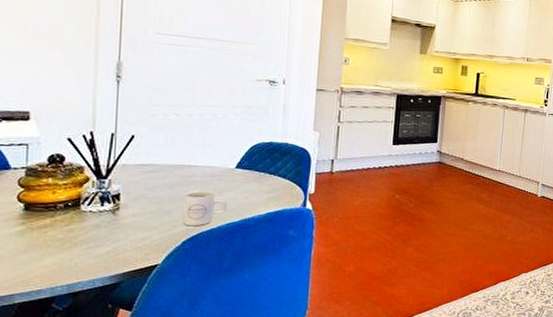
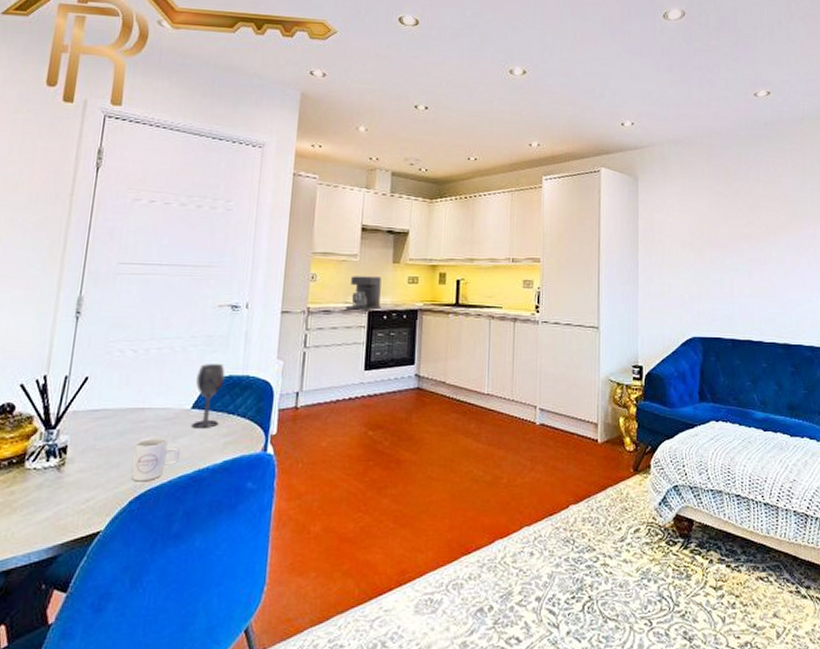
wine glass: none [237,131,266,185] -> present [192,364,225,428]
coffee maker: none [375,62,409,95] -> present [345,276,382,312]

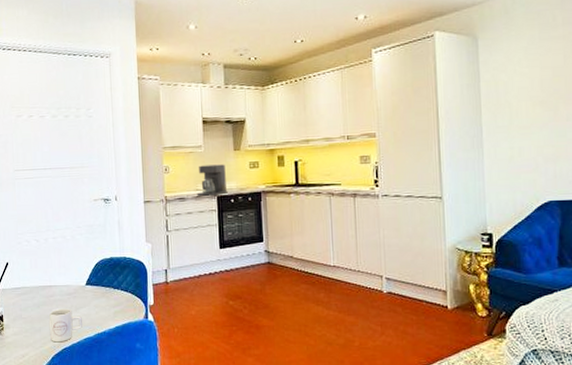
wine glass: present [192,364,225,428] -> none [86,248,108,301]

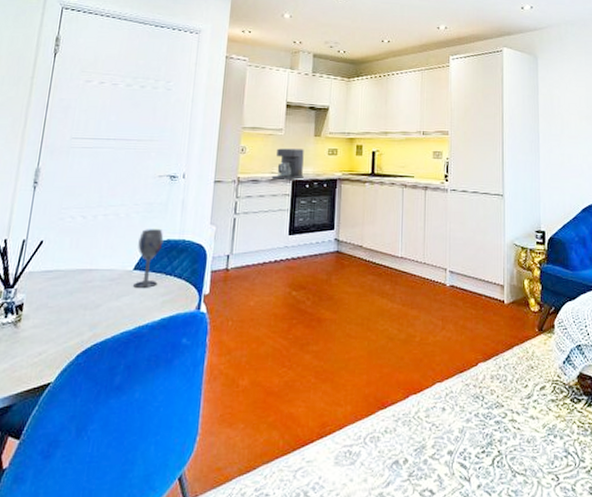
mug: present [48,308,82,343] -> none [79,296,123,337]
wine glass: none [86,248,108,301] -> present [133,229,164,288]

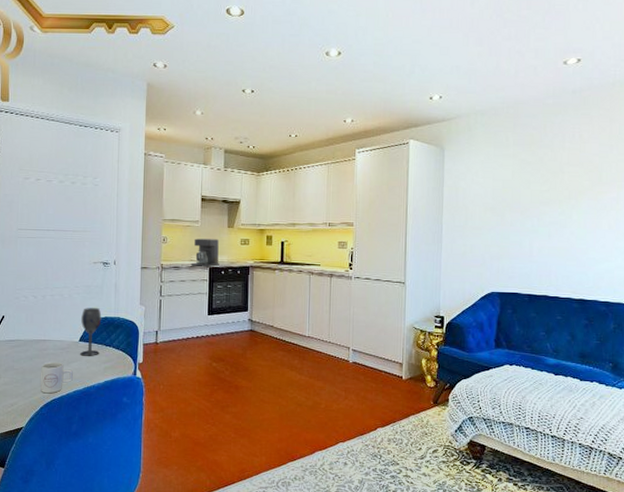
mug: none [79,296,123,337] -> present [40,362,73,394]

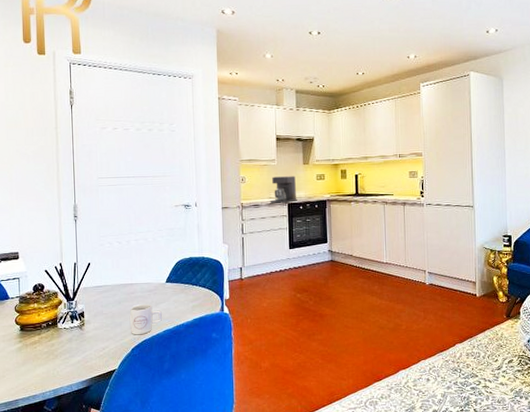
wine glass: present [80,308,102,356] -> none [166,249,187,296]

